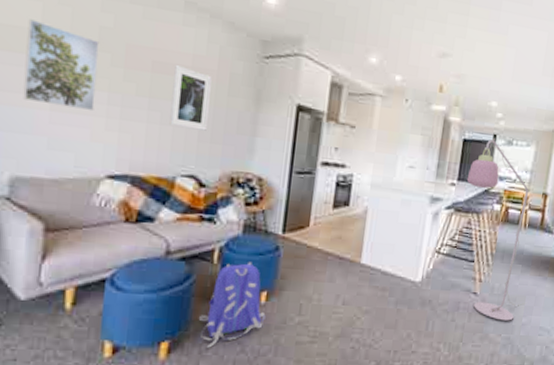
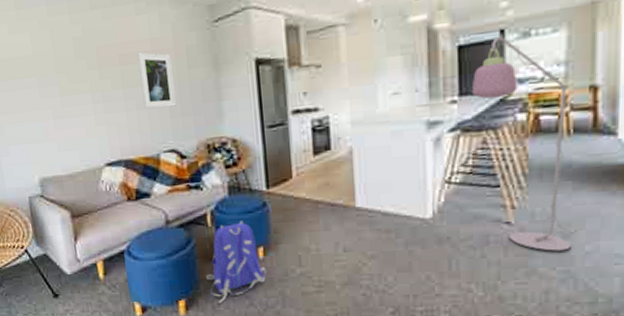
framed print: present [23,19,100,112] -> none [23,48,84,115]

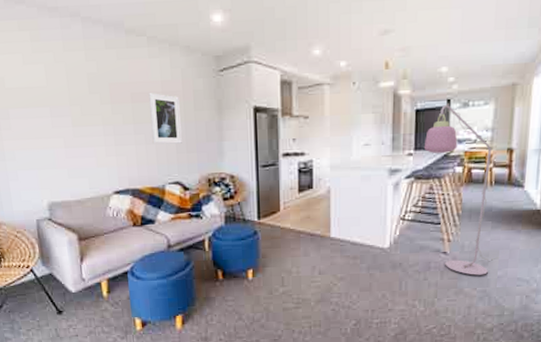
backpack: present [206,221,267,303] -> none [202,246,255,318]

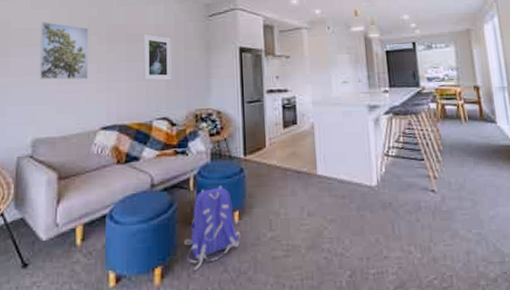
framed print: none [37,79,95,143] -> present [39,22,89,80]
backpack: none [202,246,255,318] -> present [184,185,241,270]
floor lamp: present [423,102,500,275] -> none [397,45,488,216]

